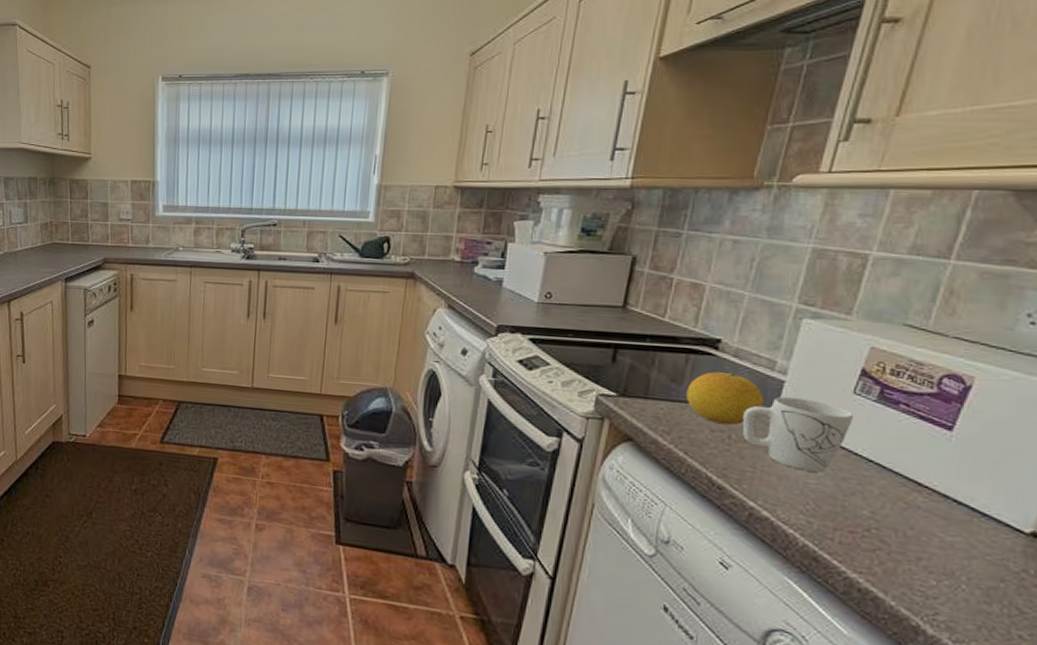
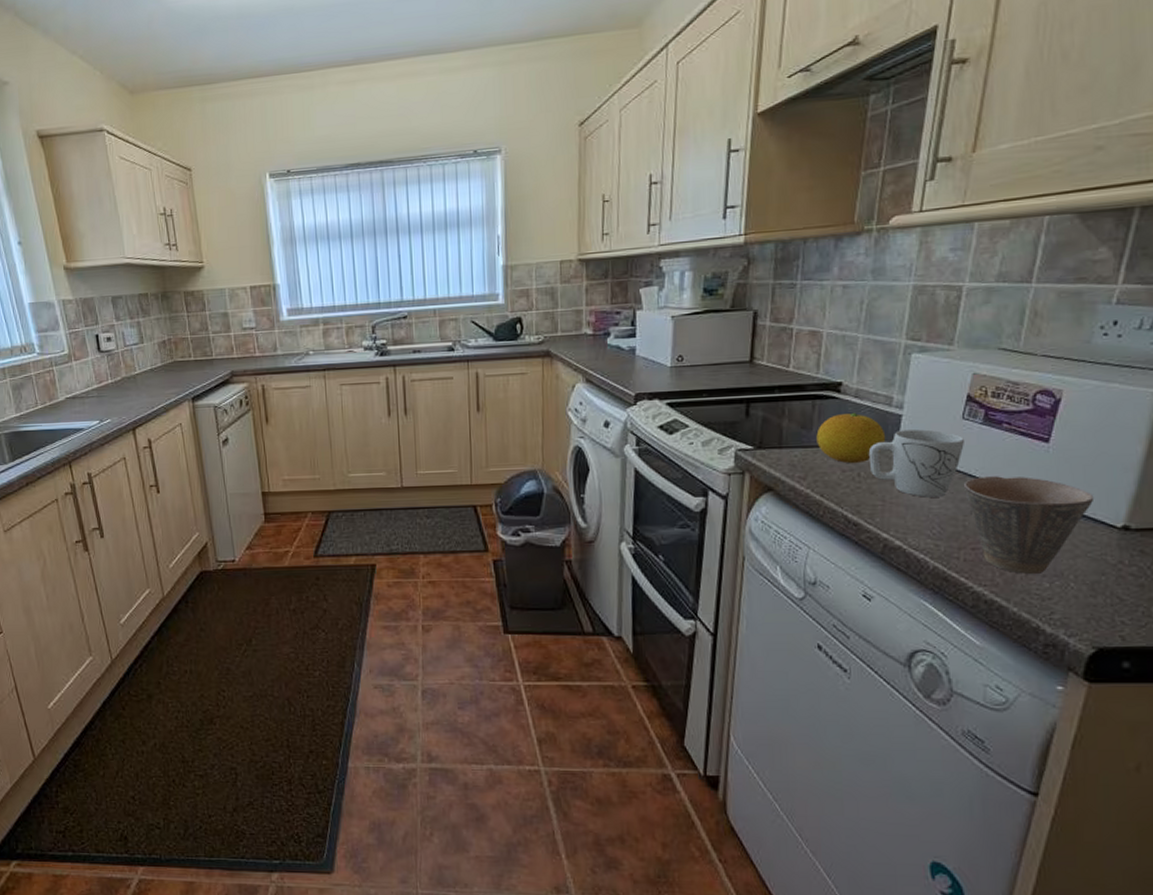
cup: none [846,457,1001,570] -> present [963,476,1095,575]

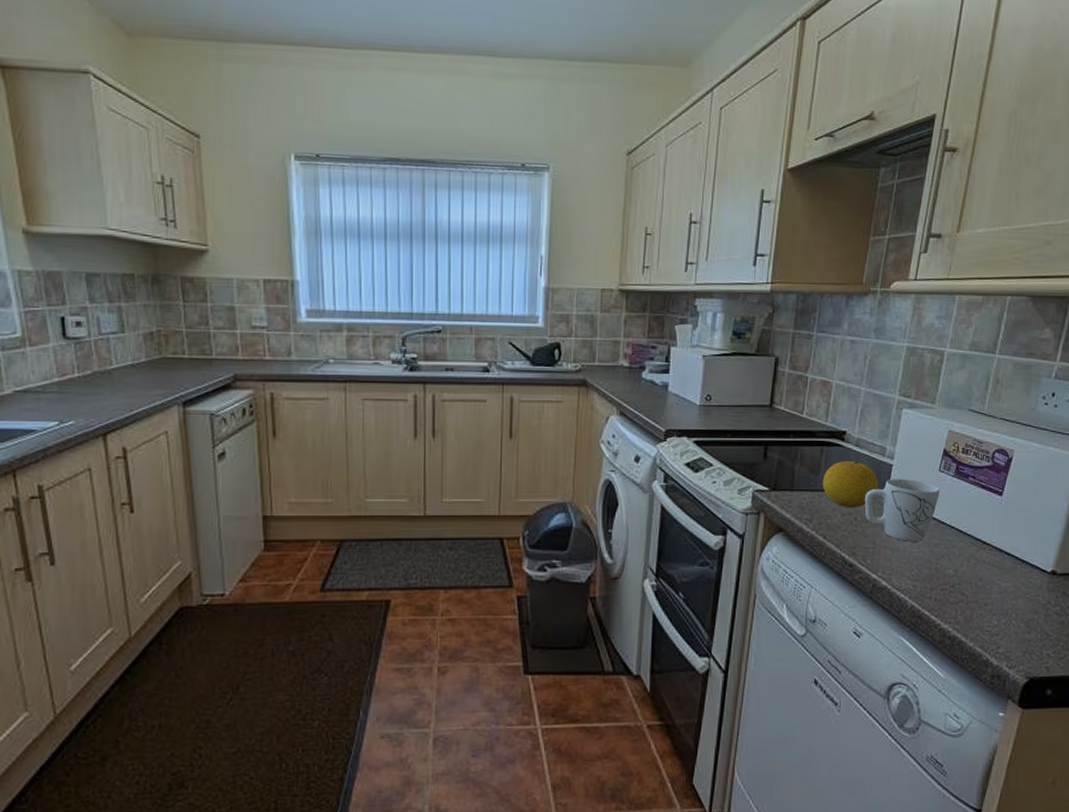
cup: present [963,476,1095,575] -> none [937,524,1033,614]

